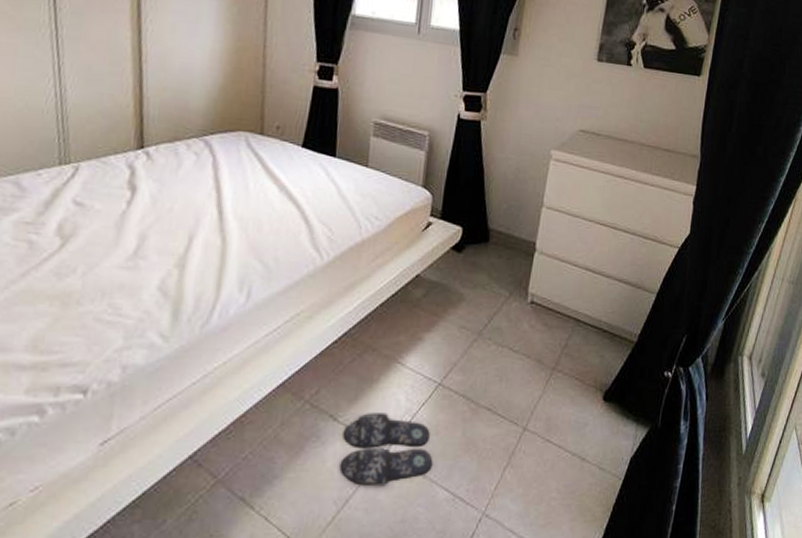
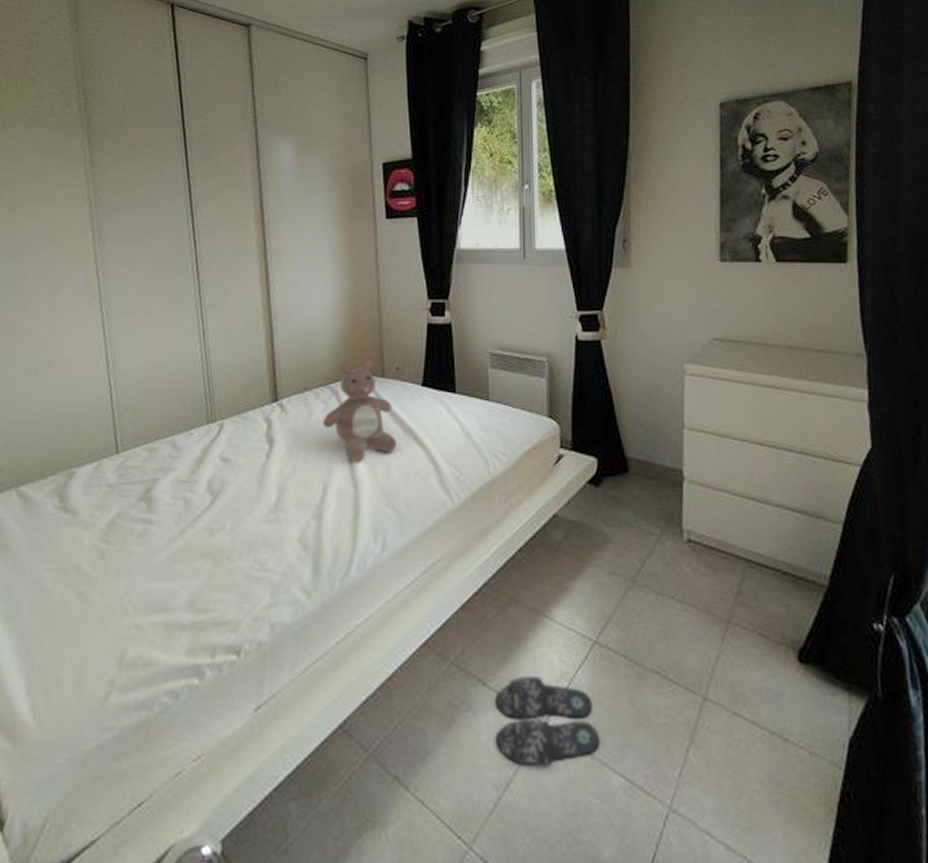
stuffed animal: none [193,114,271,217] -> present [323,358,398,463]

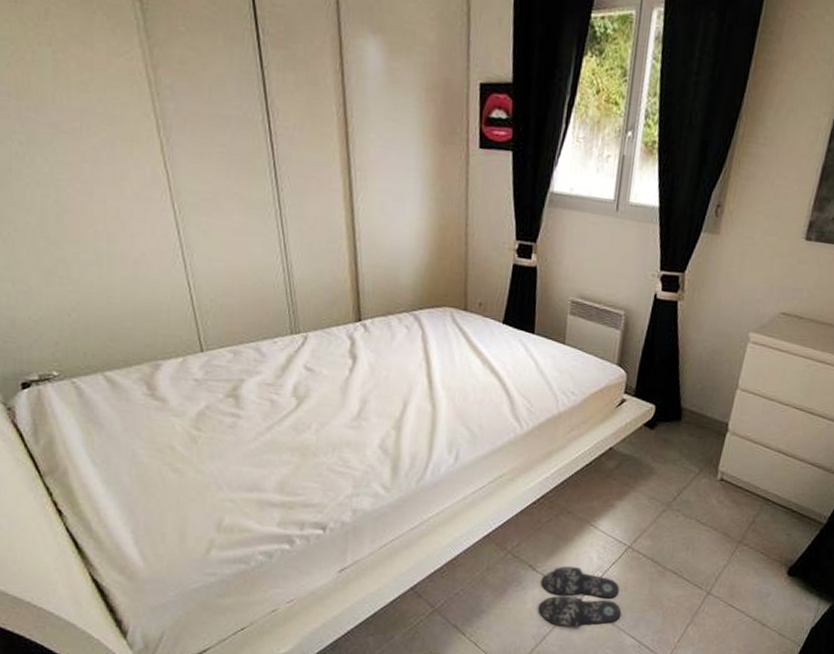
stuffed animal: present [323,358,398,463] -> none [405,291,475,386]

